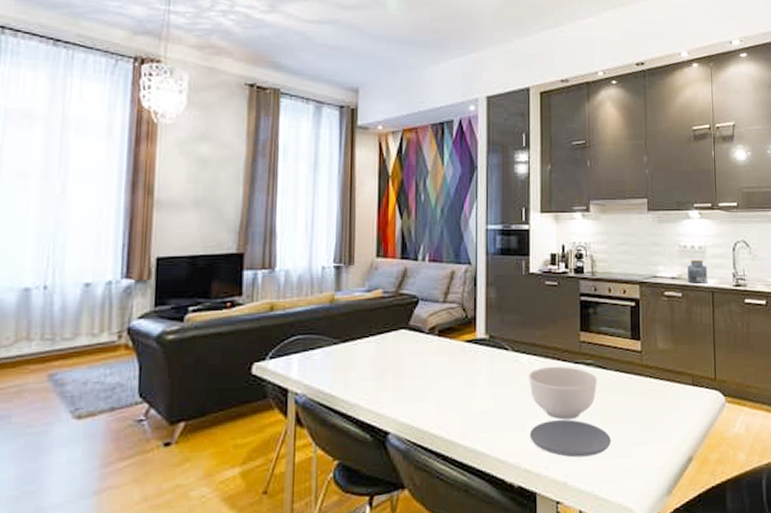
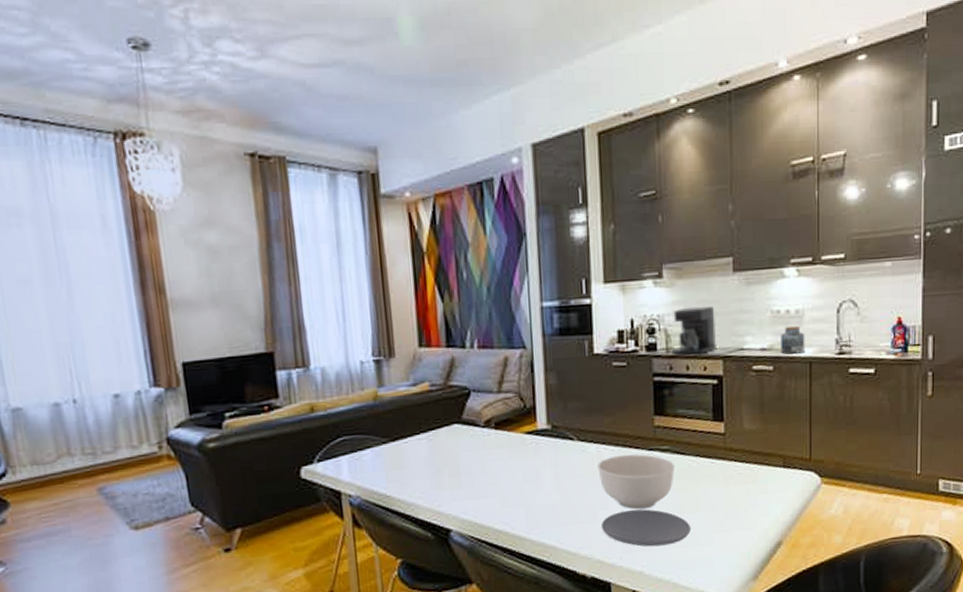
coffee maker: none [596,238,635,280] -> present [672,305,717,356]

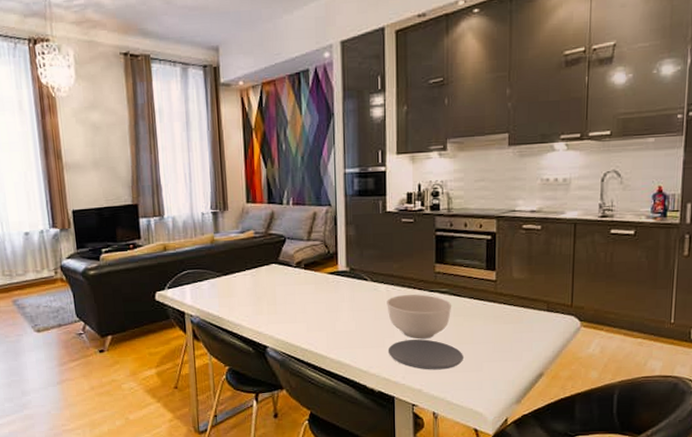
coffee maker: present [672,305,717,356] -> none [452,174,492,215]
jar: present [781,325,805,355] -> none [549,192,571,216]

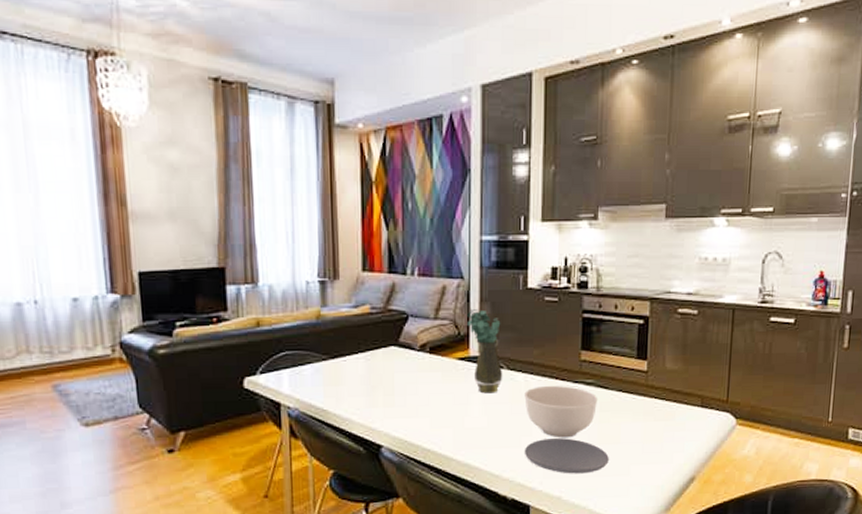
vase: none [335,229,368,302] -> present [467,306,503,394]

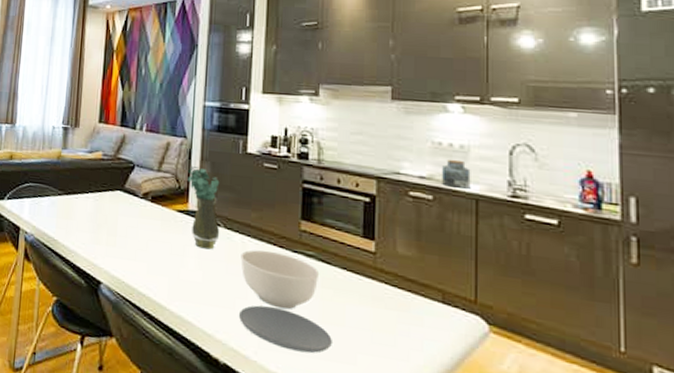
jar: none [706,273,730,300] -> present [442,159,471,189]

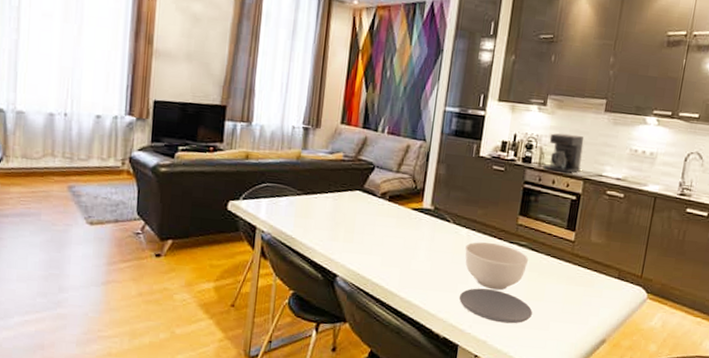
vase: present [188,164,220,250] -> none [424,165,453,243]
coffee maker: none [323,125,371,172] -> present [543,133,584,174]
jar: present [442,159,471,189] -> none [632,164,655,189]

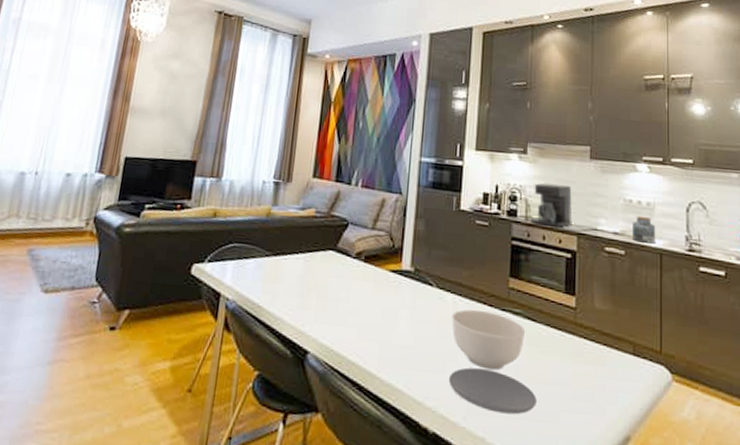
jar: none [632,164,655,189] -> present [633,215,656,244]

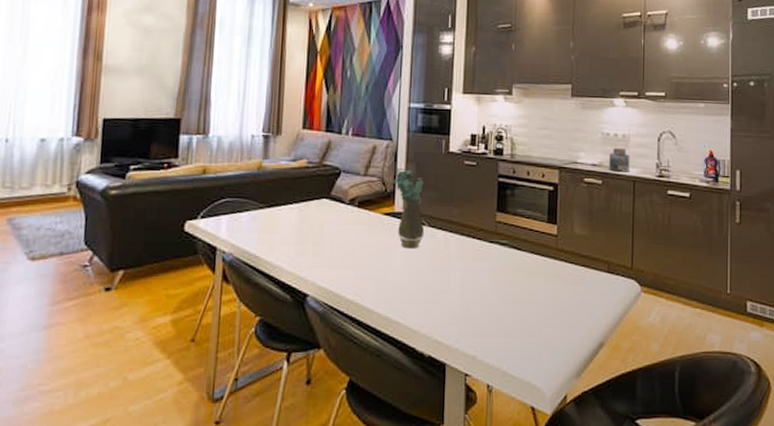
vase: none [402,221,433,311] -> present [394,166,425,249]
plate: present [448,367,537,415] -> none [441,296,522,334]
bowl: present [452,309,526,370] -> none [443,244,512,297]
coffee maker: present [530,183,573,228] -> none [515,121,555,164]

